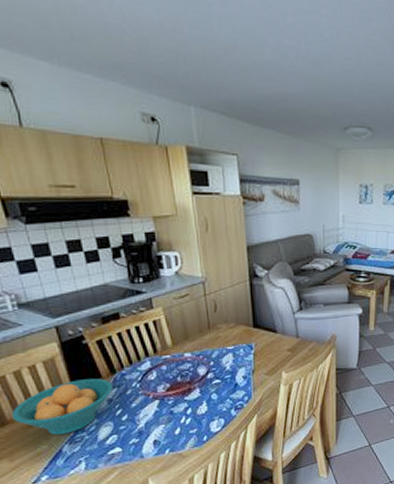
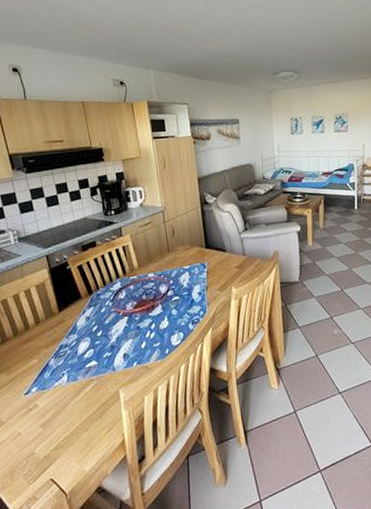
fruit bowl: present [12,378,113,435] -> none [11,299,90,350]

